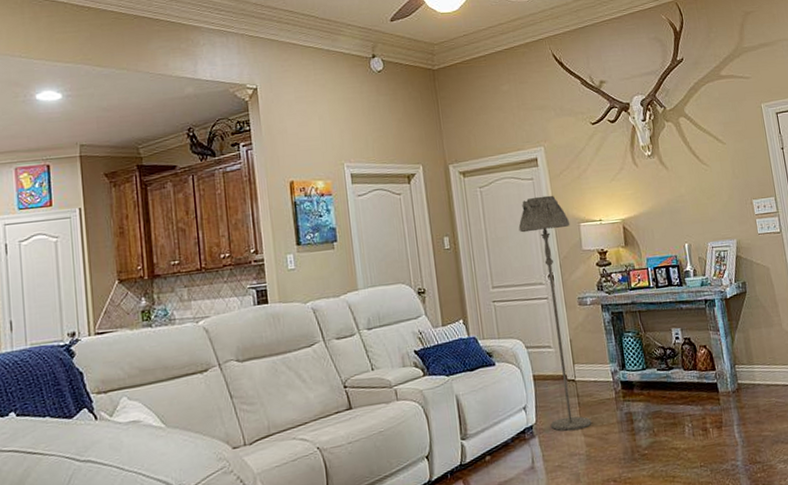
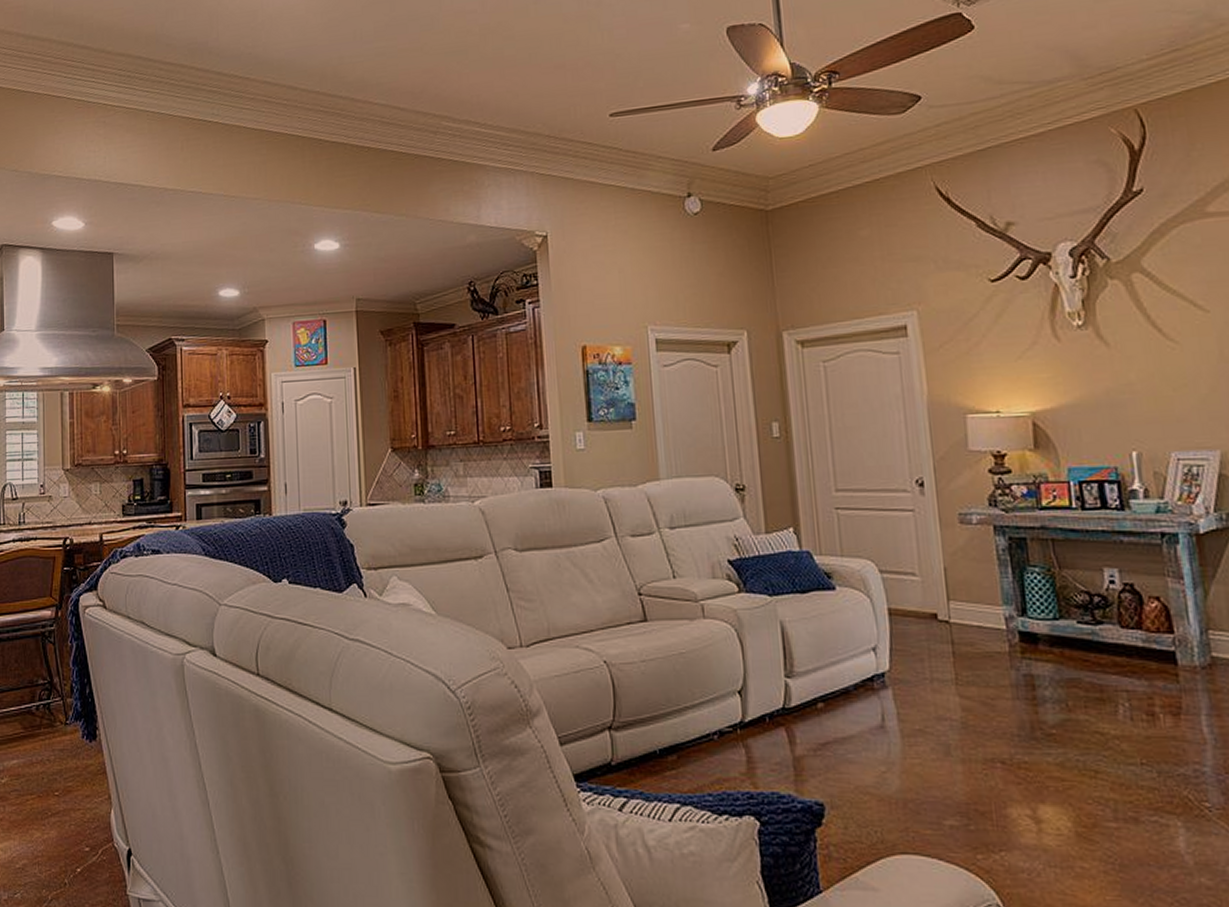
floor lamp: present [518,195,592,431] -> none [876,375,972,688]

